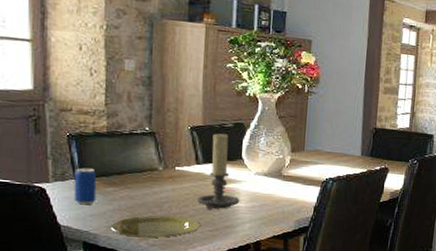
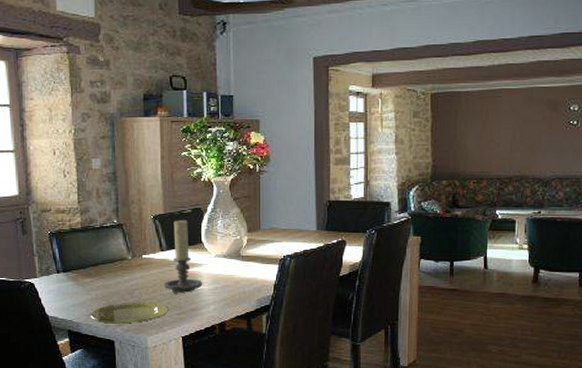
beverage can: present [74,167,97,205] -> none [57,262,76,296]

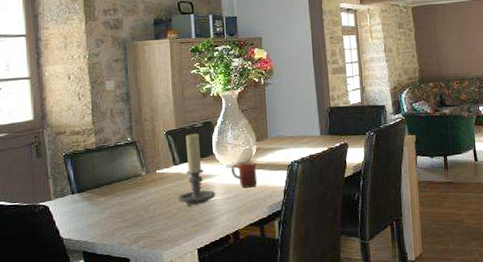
plate: present [90,302,168,324] -> none [105,216,183,242]
mug: none [220,252,248,280] -> present [231,160,258,188]

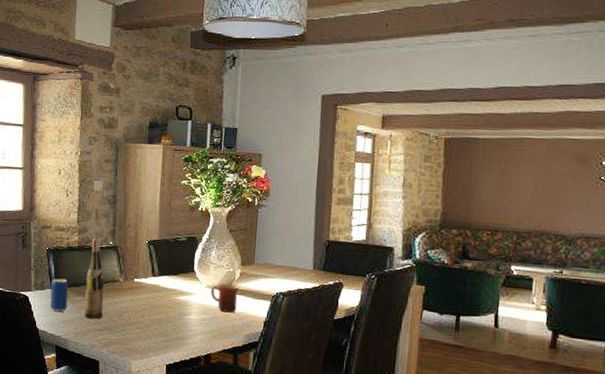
beverage can: none [71,182,91,217] -> present [50,278,69,312]
wine bottle: none [107,136,128,217] -> present [84,238,104,319]
candle holder: present [177,133,216,207] -> none [152,246,192,322]

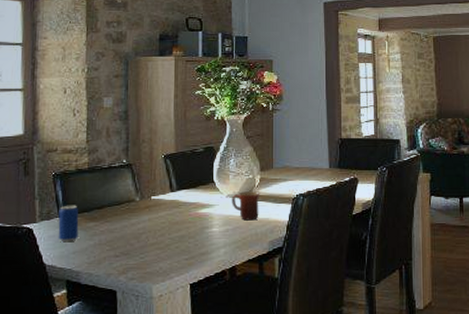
wine bottle: present [84,238,104,319] -> none [97,157,119,245]

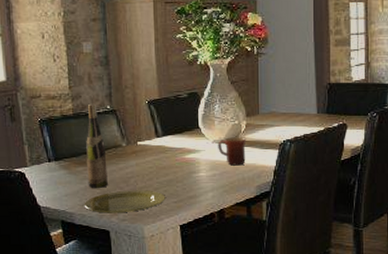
beverage can: present [58,205,79,243] -> none [48,150,69,186]
plate: none [91,246,177,272] -> present [84,190,165,213]
wine bottle: none [97,157,119,245] -> present [85,103,108,188]

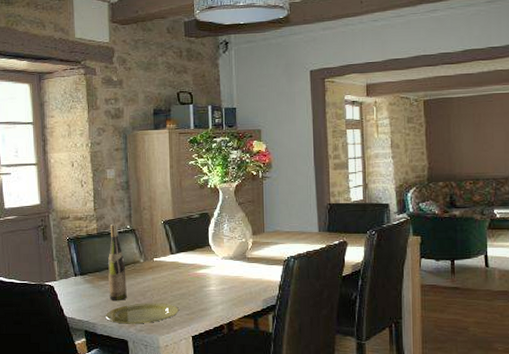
mug: present [218,137,247,166] -> none [227,254,253,281]

